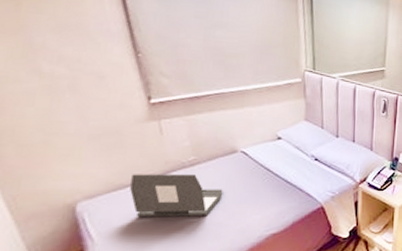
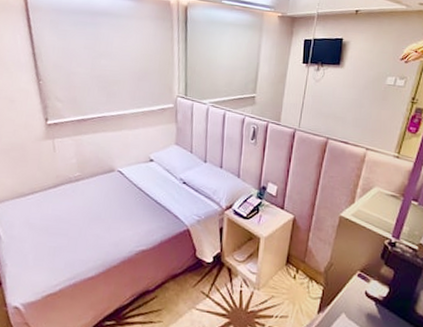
laptop: present [130,174,223,218] -> none [29,185,102,228]

